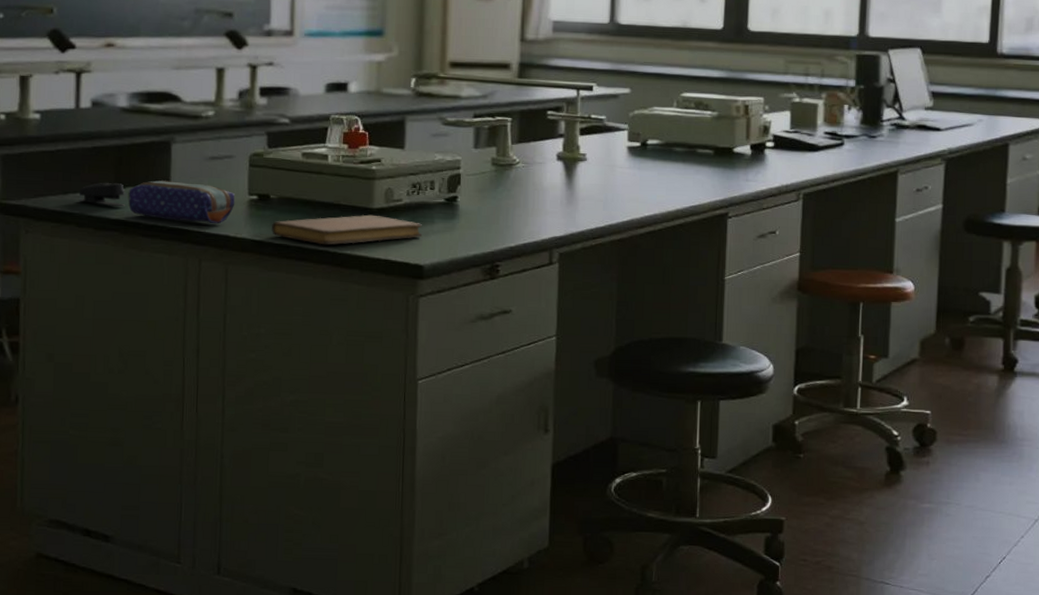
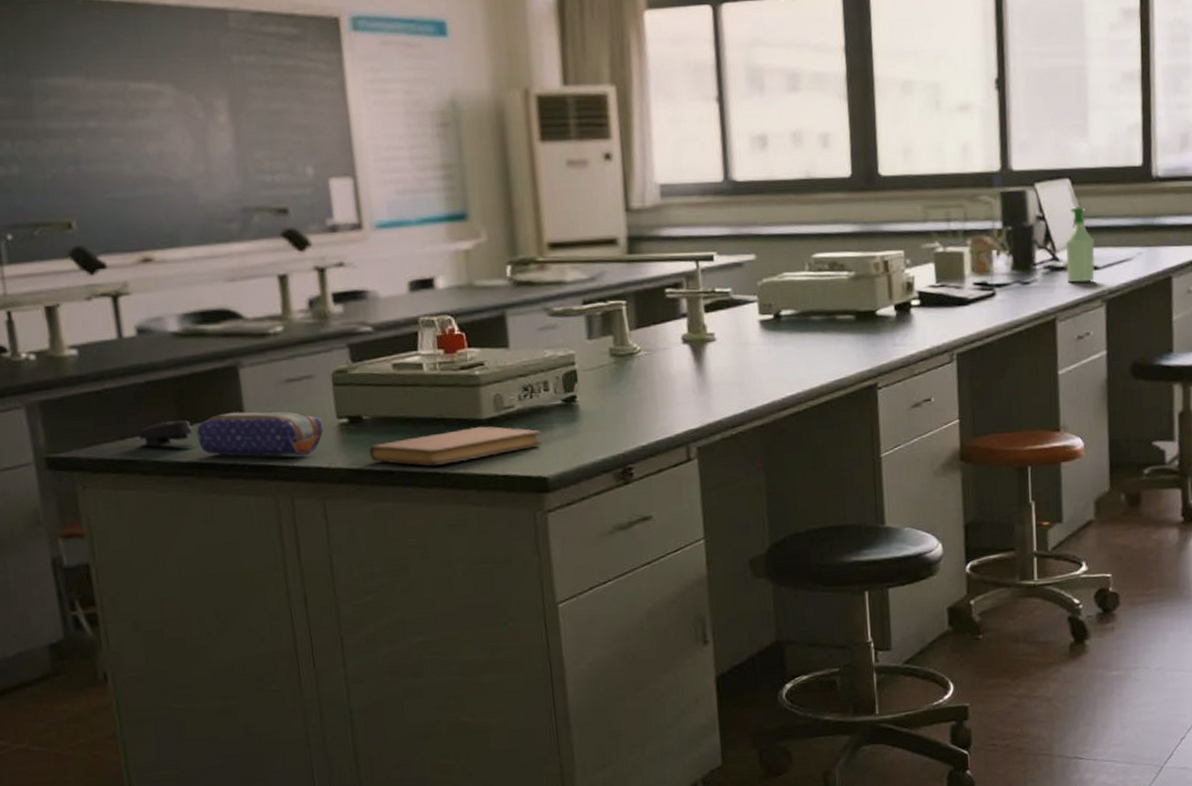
spray bottle: none [911,74,939,142] -> present [1065,207,1095,283]

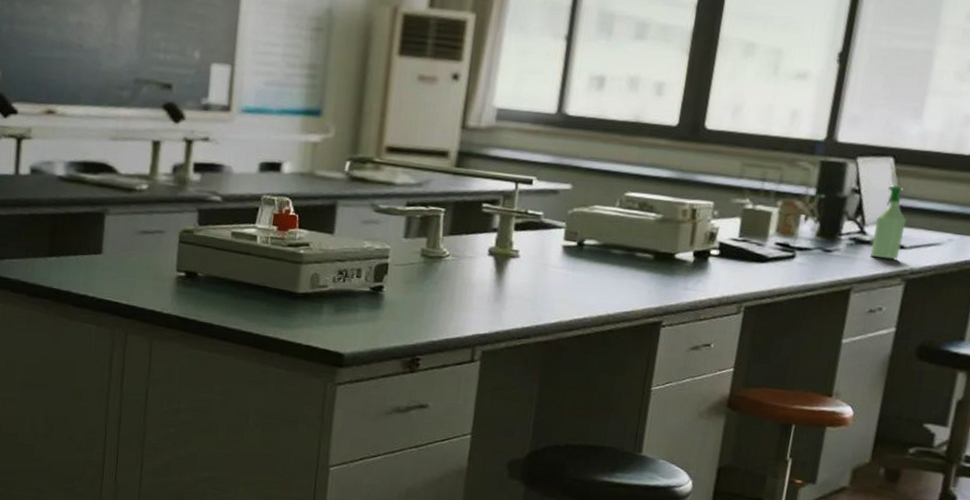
stapler: present [138,420,195,448] -> none [14,250,59,276]
pencil case: present [196,411,324,457] -> none [60,251,164,299]
notebook: present [369,426,542,466] -> none [197,298,346,327]

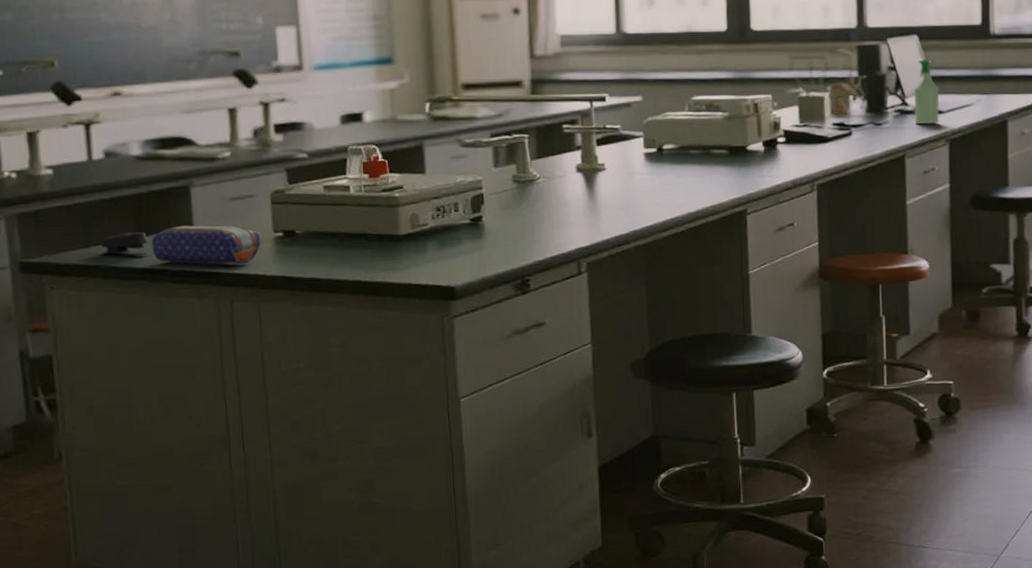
stapler: none [14,250,59,276] -> present [101,232,149,256]
pencil case: none [60,251,164,299] -> present [151,225,261,265]

